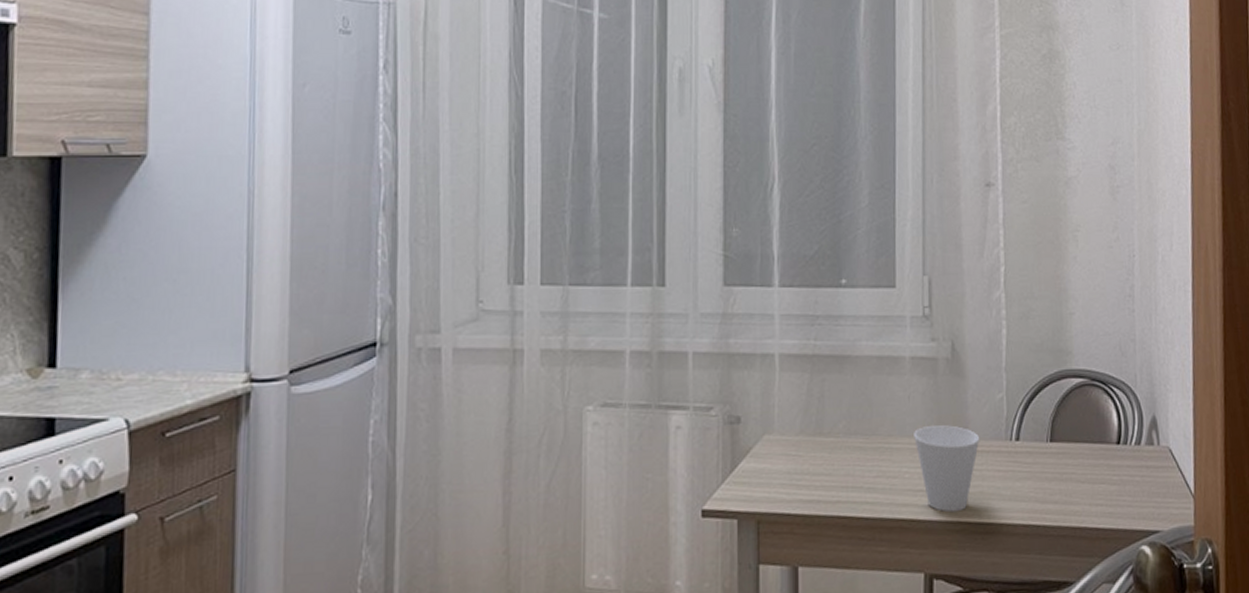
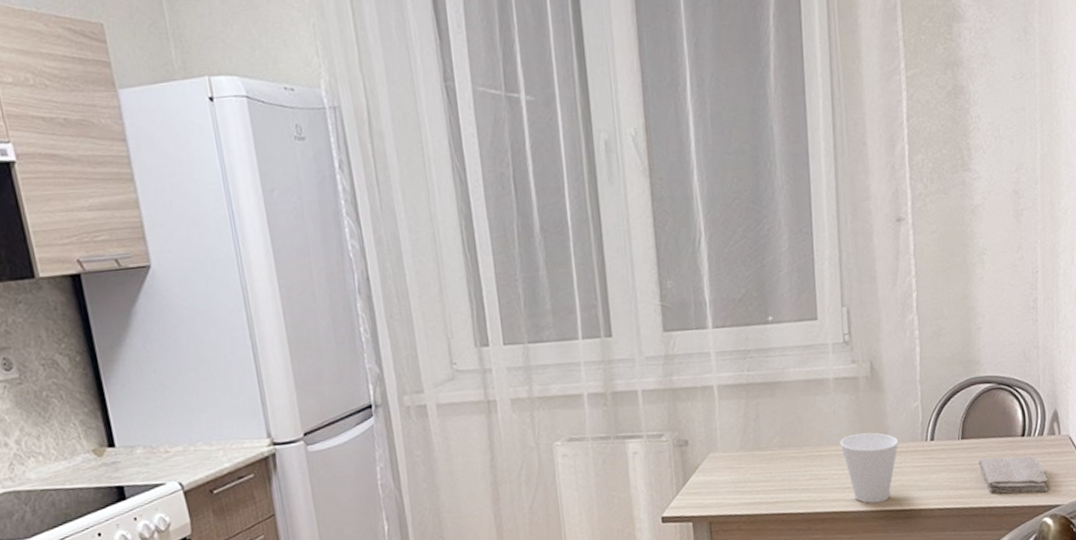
washcloth: none [1069,466,1146,515] -> present [978,455,1048,494]

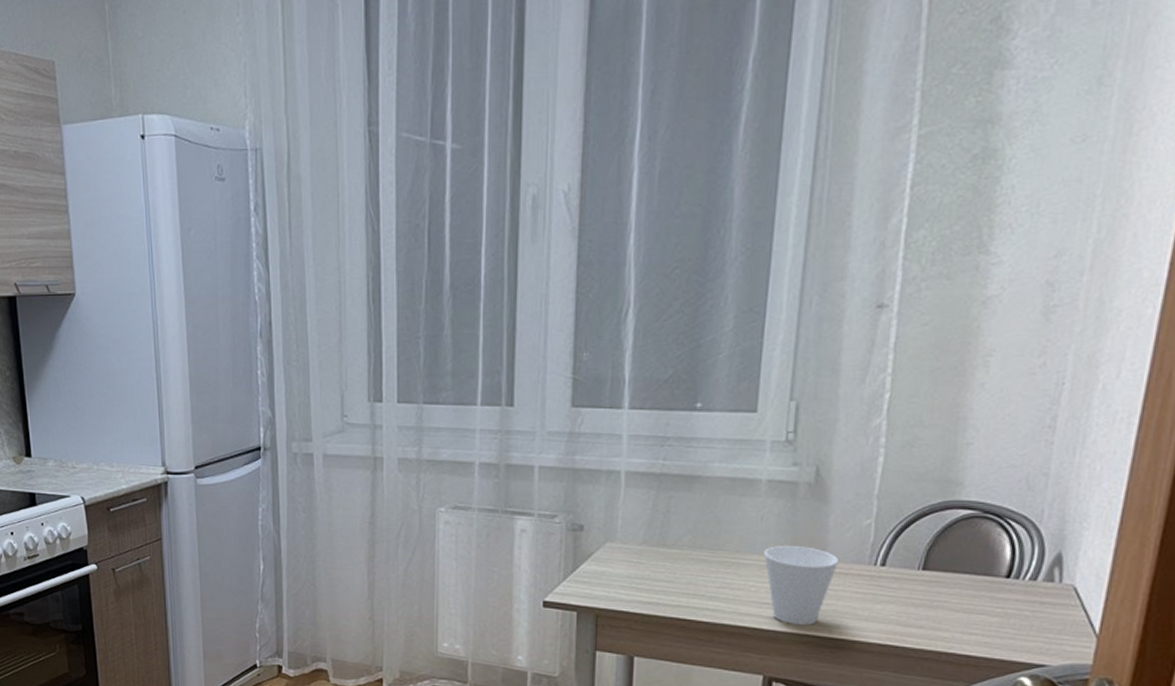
washcloth: present [978,455,1048,494] -> none [941,595,1034,648]

